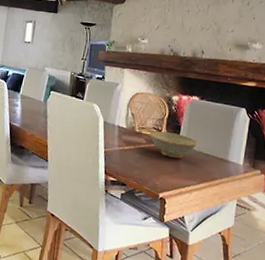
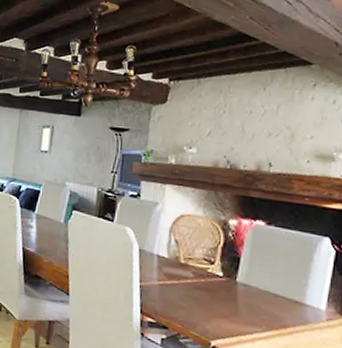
dish: present [149,131,197,159] -> none [198,262,262,299]

